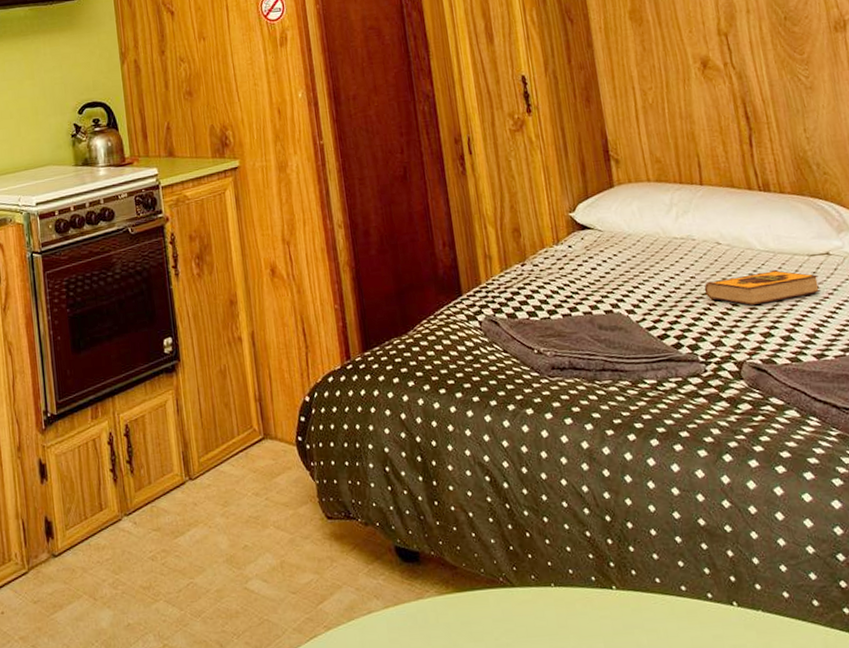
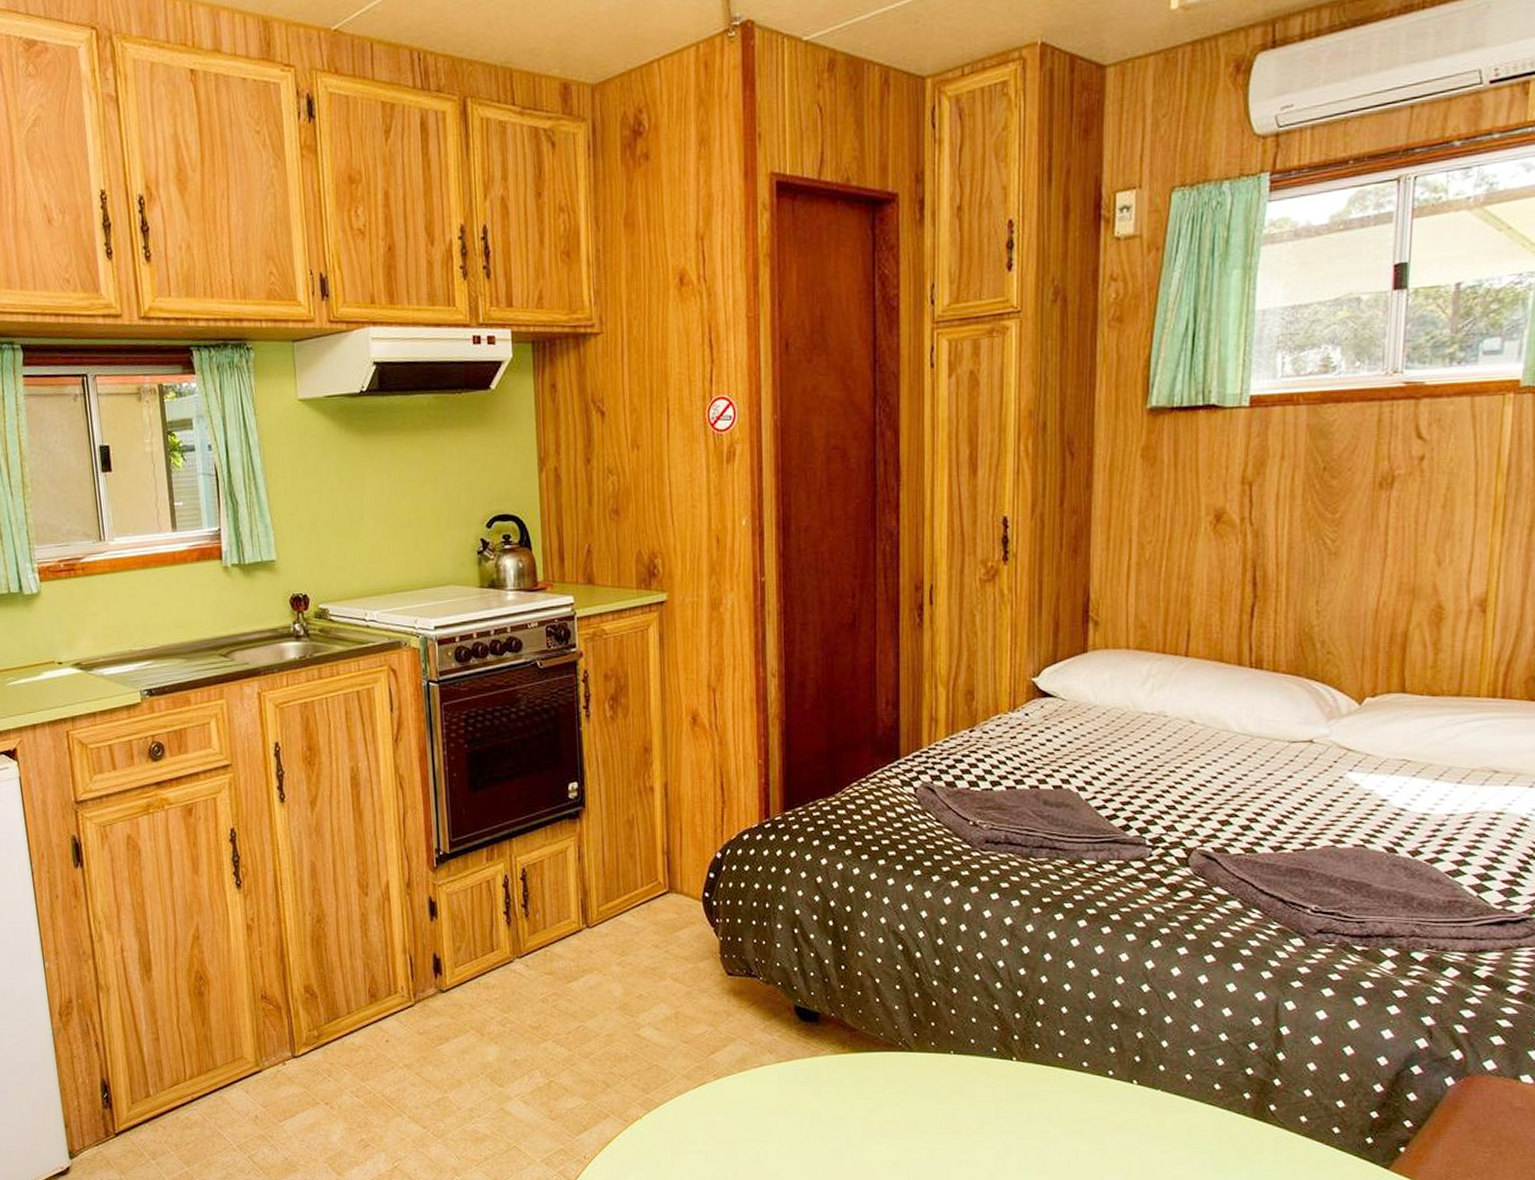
hardback book: present [704,269,821,305] -> none [1166,754,1295,790]

